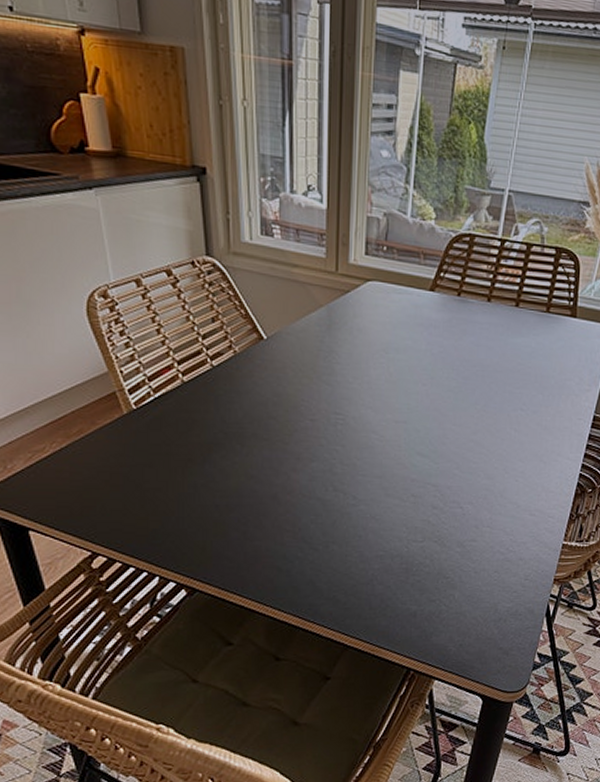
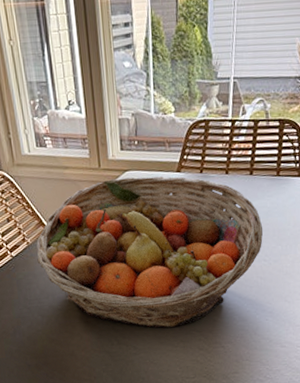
fruit basket: none [244,288,524,477] -> present [36,176,263,328]

